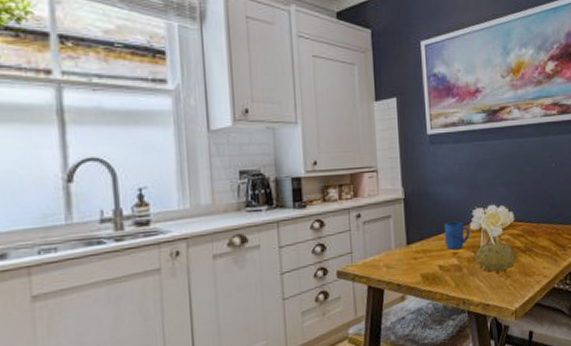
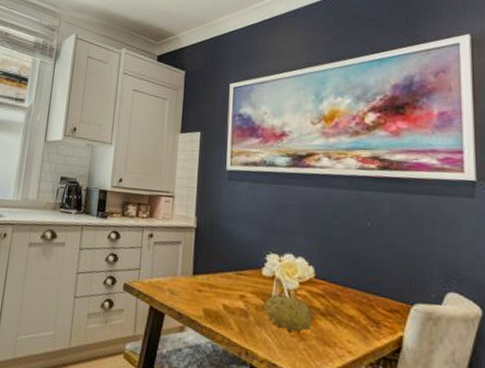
mug: present [444,221,470,250] -> none [232,261,261,294]

